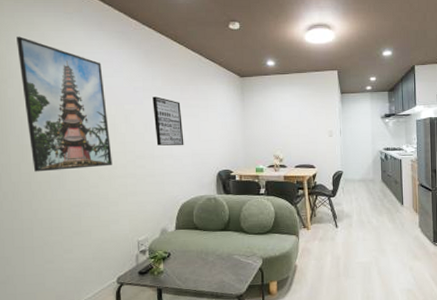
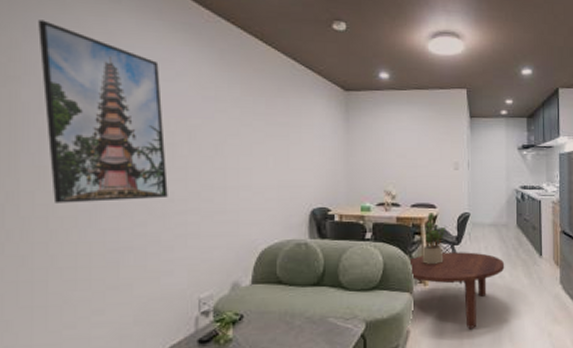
wall art: present [152,96,184,146] -> none [227,110,268,175]
coffee table: none [295,202,373,264] -> present [409,252,505,328]
potted plant: none [305,172,324,213] -> present [422,213,446,264]

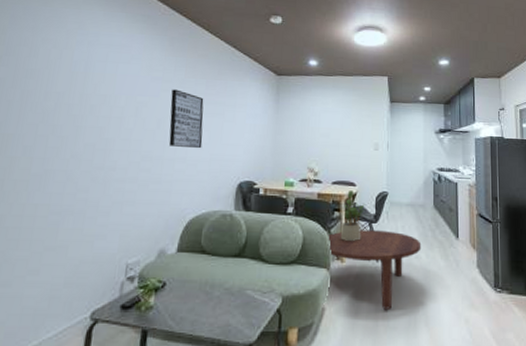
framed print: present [38,20,168,203] -> none [11,10,118,168]
wall art: none [227,110,268,175] -> present [168,89,204,149]

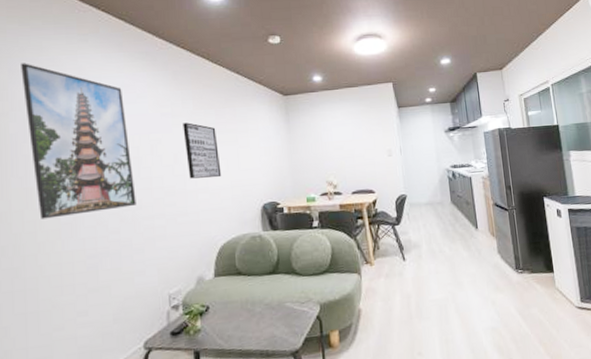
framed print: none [11,10,118,168] -> present [21,63,136,219]
coffee table: present [328,230,422,309] -> none [355,230,444,303]
potted plant: present [340,190,365,241] -> none [366,197,387,245]

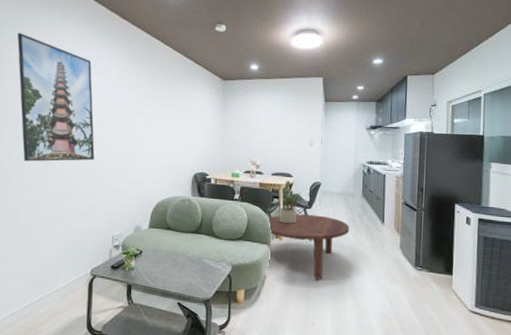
wall art: present [183,122,222,179] -> none [136,95,164,146]
coffee table: none [355,230,444,303] -> present [268,214,350,279]
potted plant: none [366,197,387,245] -> present [279,181,300,223]

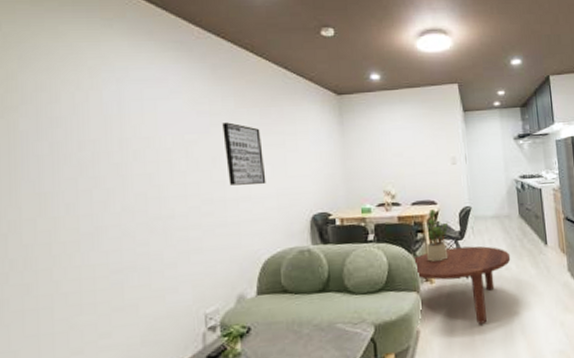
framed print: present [17,33,95,162] -> none [33,49,168,229]
wall art: none [136,95,164,146] -> present [222,122,266,186]

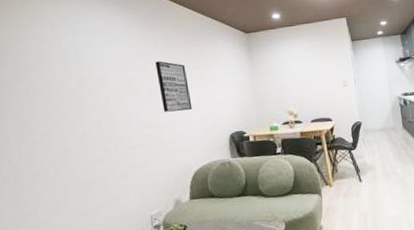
coffee table: present [414,246,511,324] -> none [315,154,397,220]
potted plant: present [426,209,449,262] -> none [324,125,344,169]

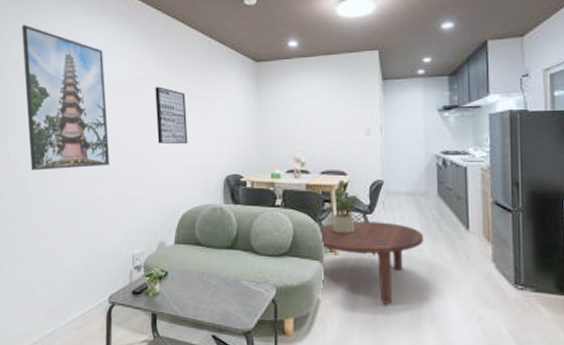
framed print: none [8,11,118,152] -> present [22,24,110,171]
coffee table: none [315,154,397,220] -> present [319,221,424,304]
potted plant: none [324,125,344,169] -> present [332,180,358,233]

